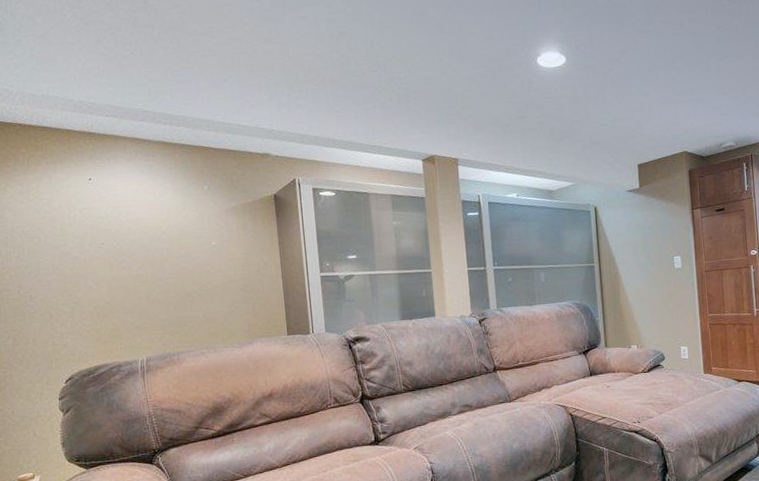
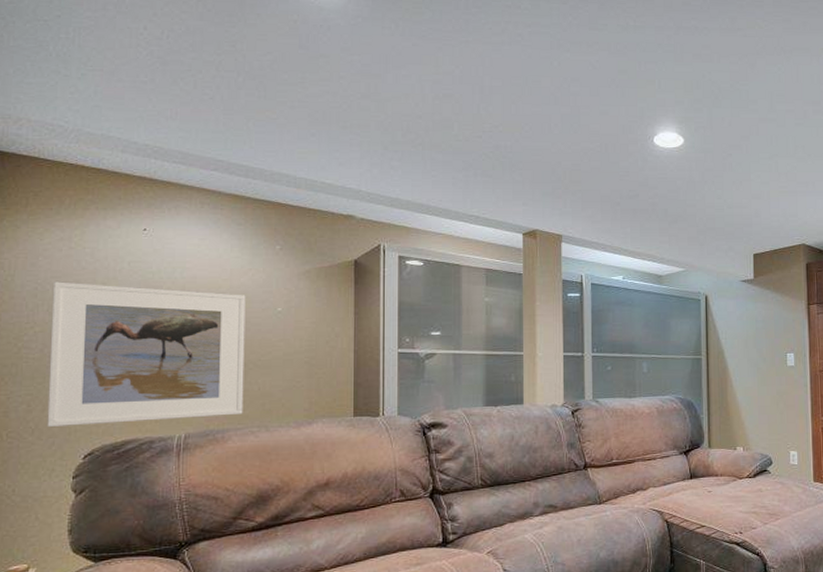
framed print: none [20,230,193,357] -> present [47,281,246,427]

